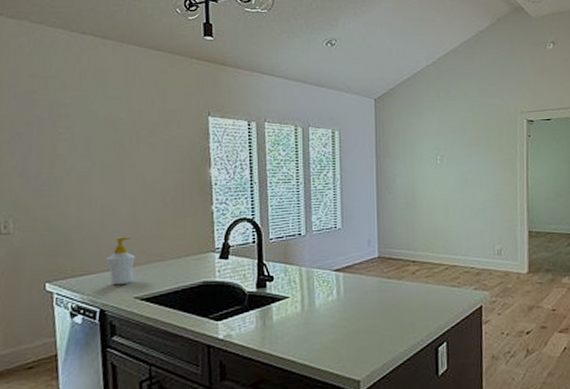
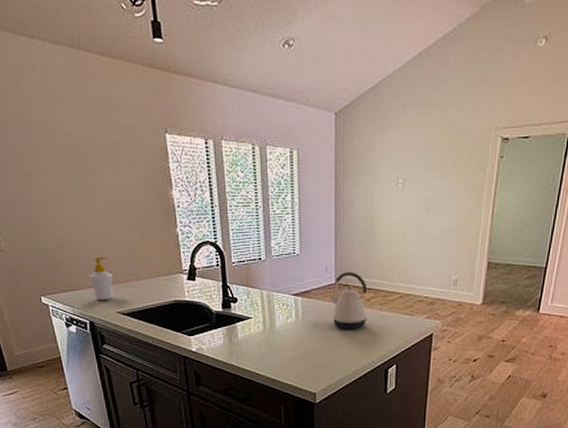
kettle: none [372,244,415,305] -> present [329,271,369,329]

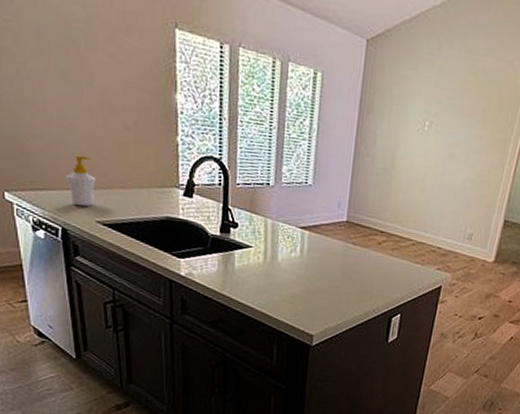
kettle: present [329,271,369,329] -> none [339,210,381,272]

